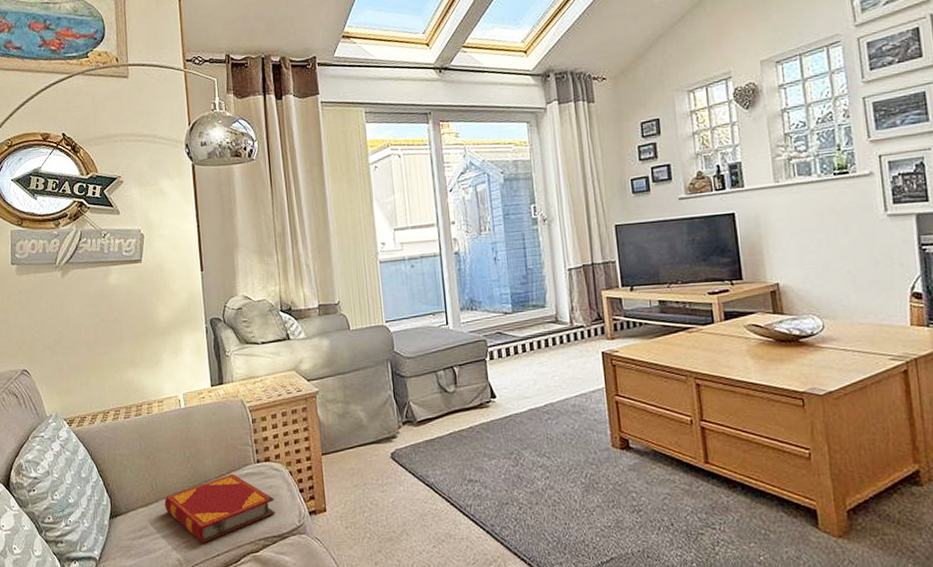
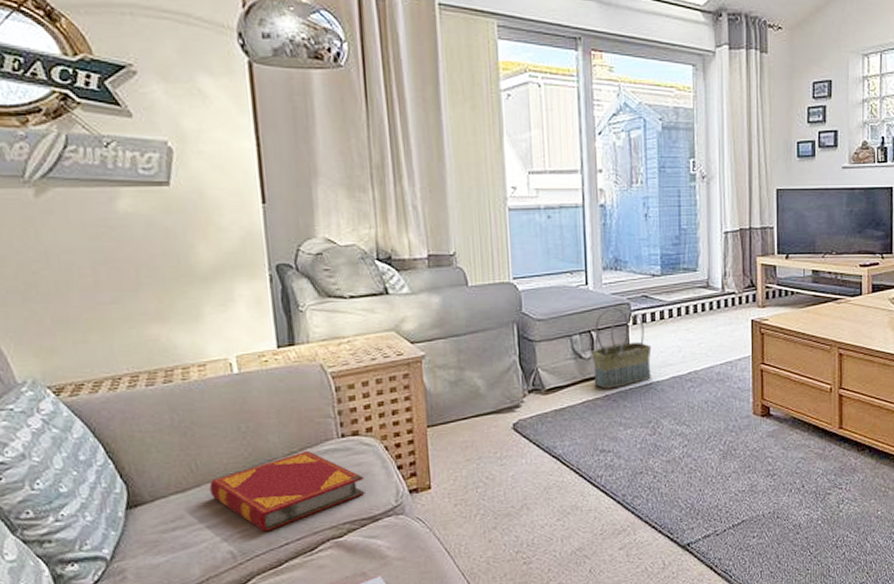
basket: none [455,344,510,421] -> present [591,307,652,389]

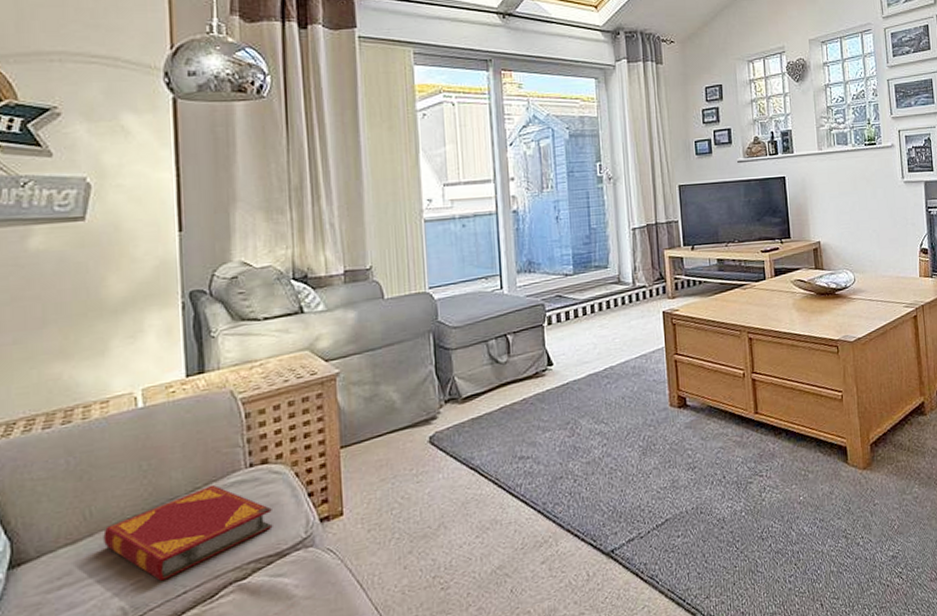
basket: present [591,307,652,389] -> none [508,309,568,393]

